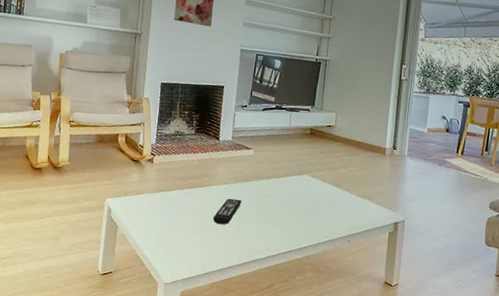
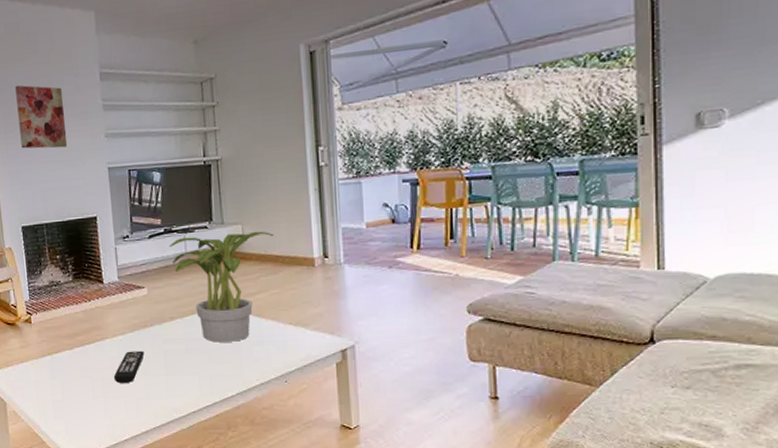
potted plant: none [277,115,359,204] -> present [169,231,273,342]

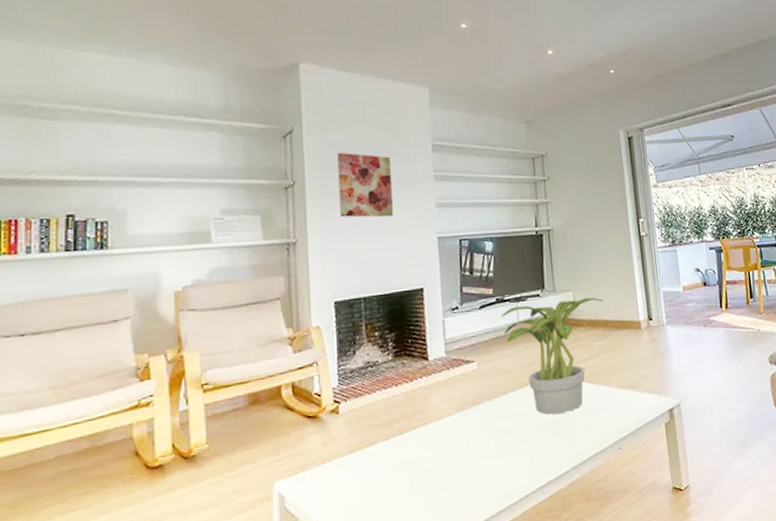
remote control: present [113,350,145,383] -> none [436,432,473,474]

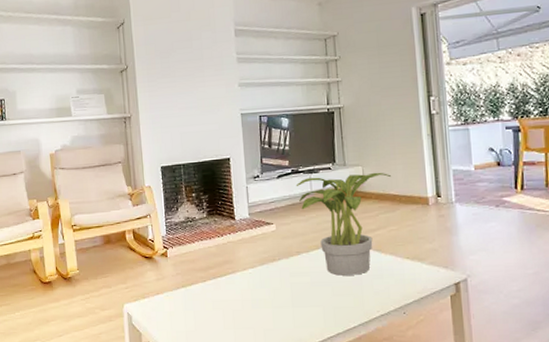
wall art: present [338,152,394,218] -> none [159,39,205,96]

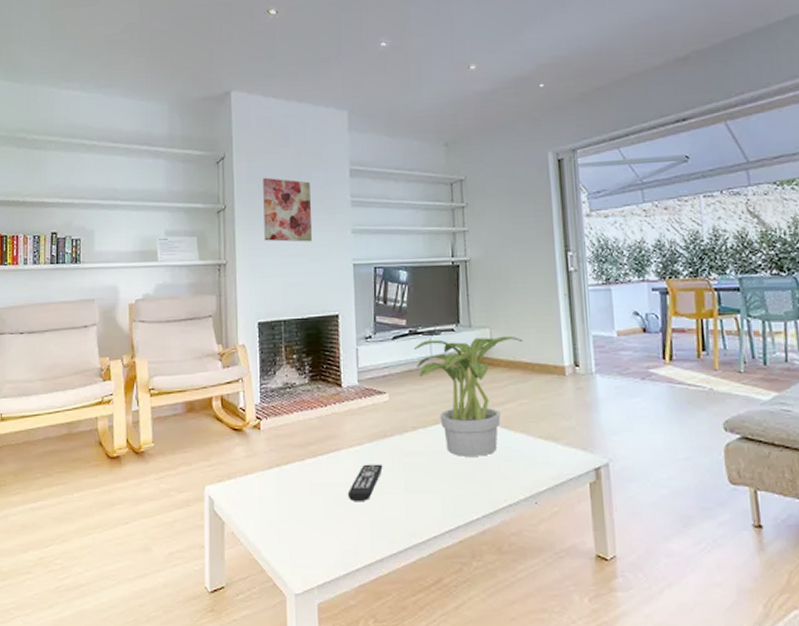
wall art: none [159,39,205,96] -> present [263,177,313,242]
remote control: none [243,283,273,314] -> present [347,464,383,501]

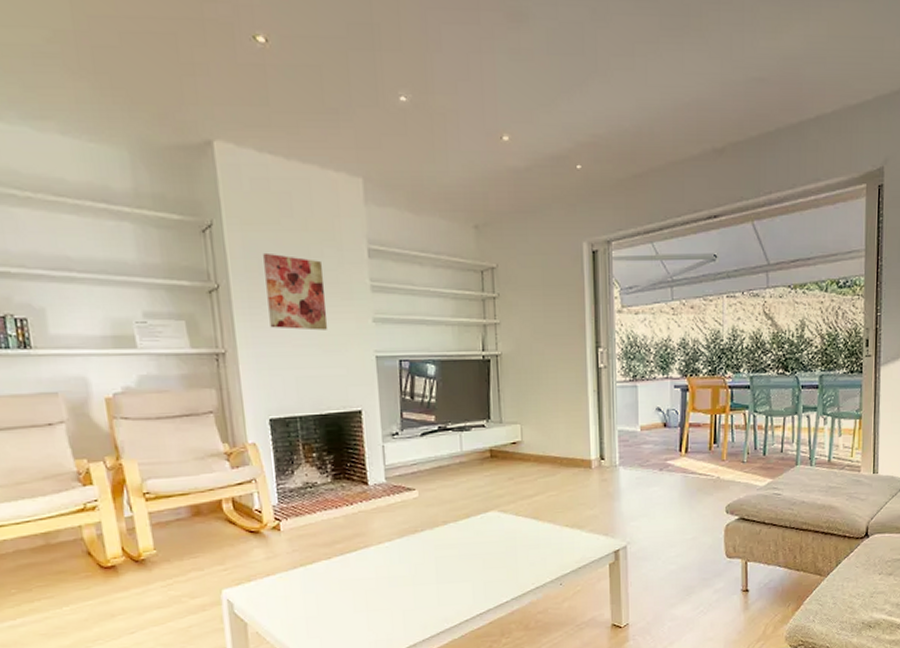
remote control: present [347,464,383,501] -> none [378,558,414,594]
potted plant: present [413,335,522,456] -> none [443,431,552,547]

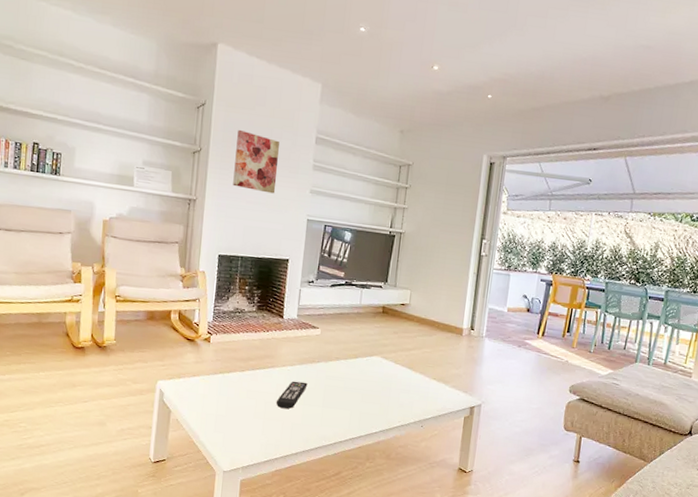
remote control: none [378,558,414,594] -> present [276,381,308,409]

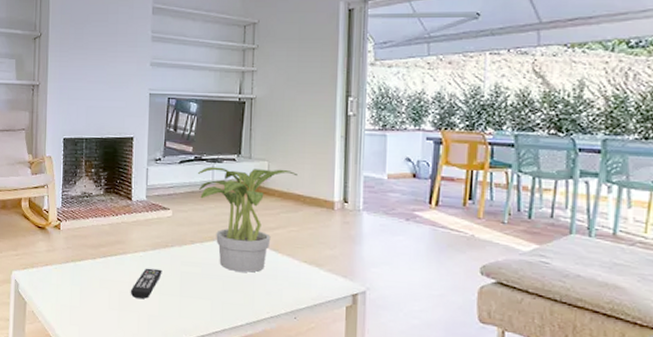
wall art: present [233,129,279,194] -> none [73,10,116,71]
potted plant: none [346,291,434,387] -> present [197,166,297,273]

